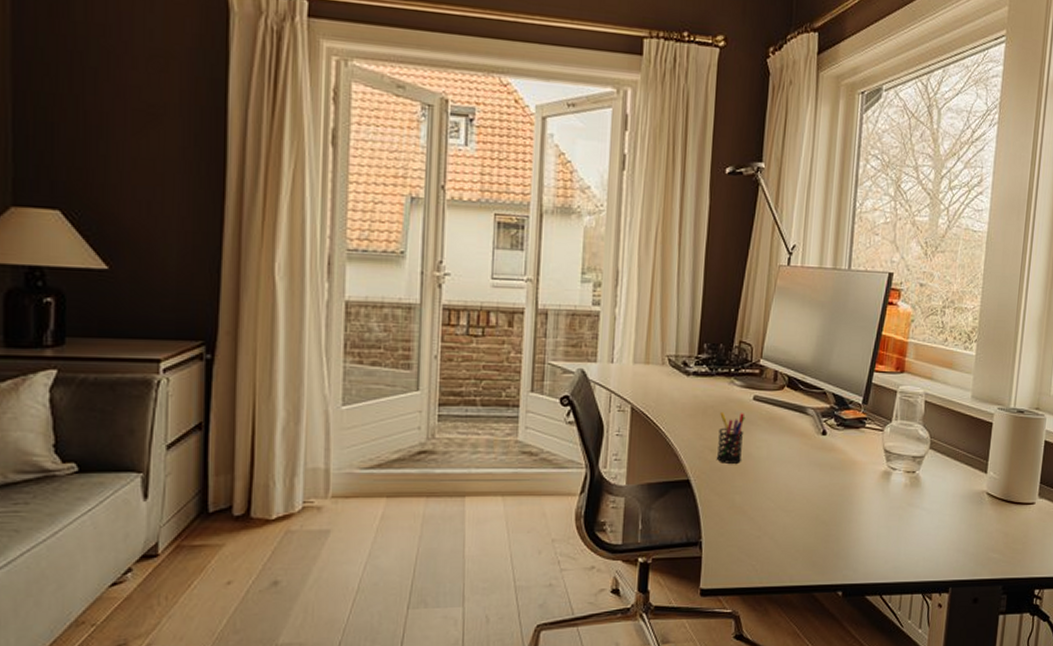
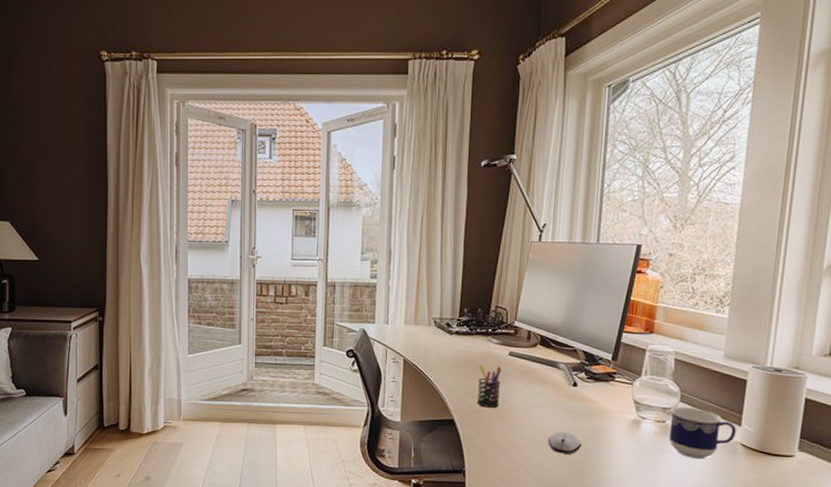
computer mouse: none [794,487,830,515] -> present [548,430,582,454]
cup: none [918,455,983,513] -> present [669,407,736,460]

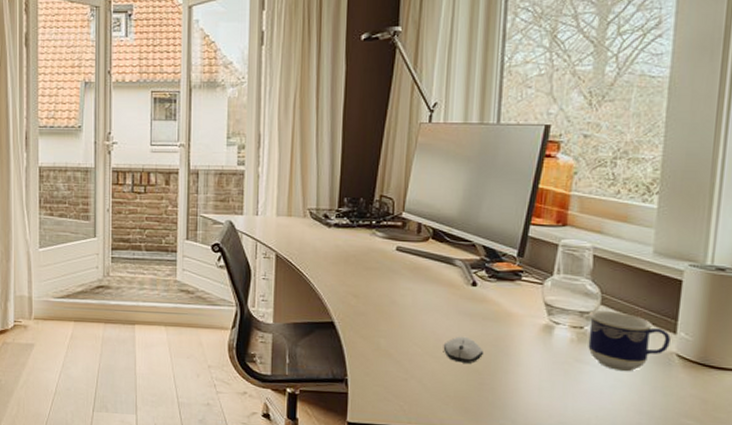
pen holder: present [476,364,502,408] -> none [359,260,389,309]

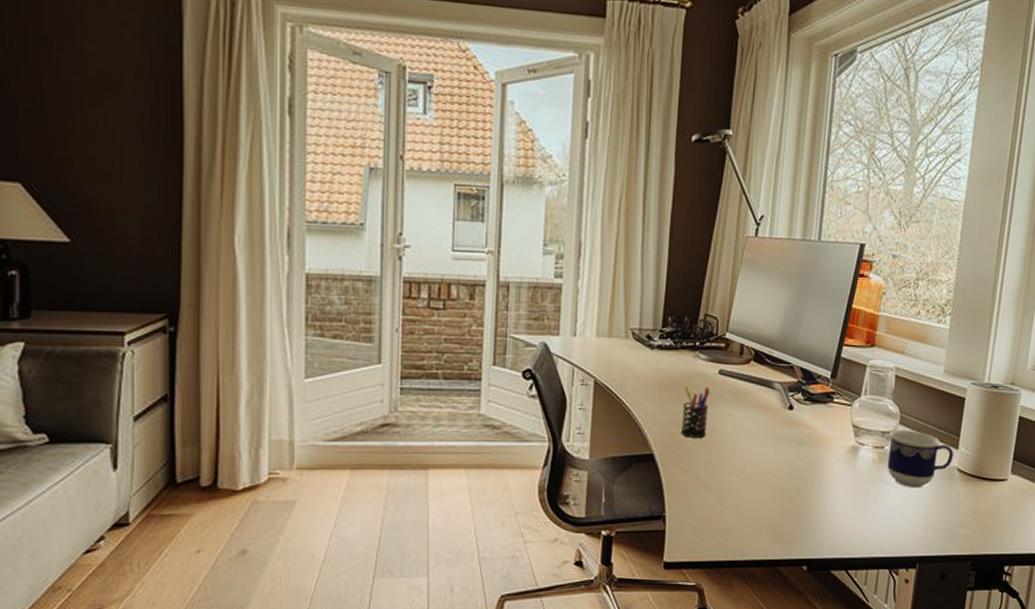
pen holder: none [359,260,389,309] -> present [680,385,711,438]
computer mouse: present [443,336,483,363] -> none [759,462,796,490]

